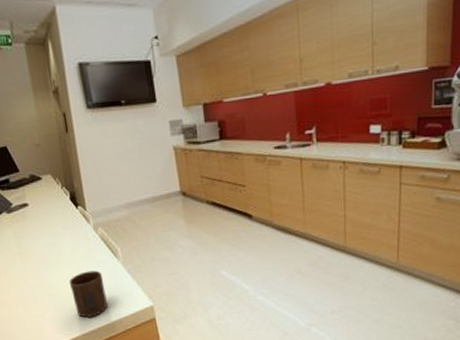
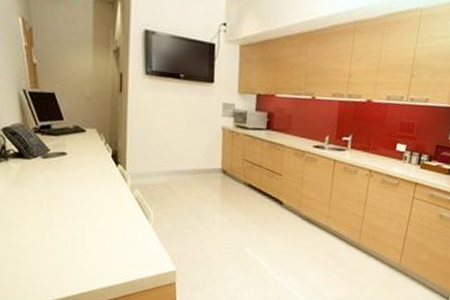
cup: present [69,270,108,318] -> none [95,228,131,273]

